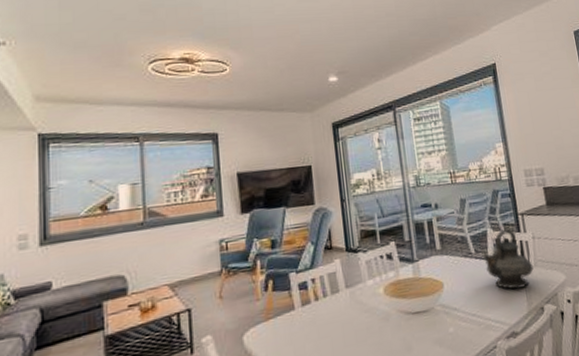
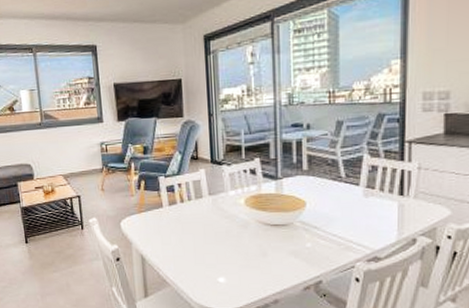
teapot: present [483,228,534,289] -> none [354,156,412,217]

